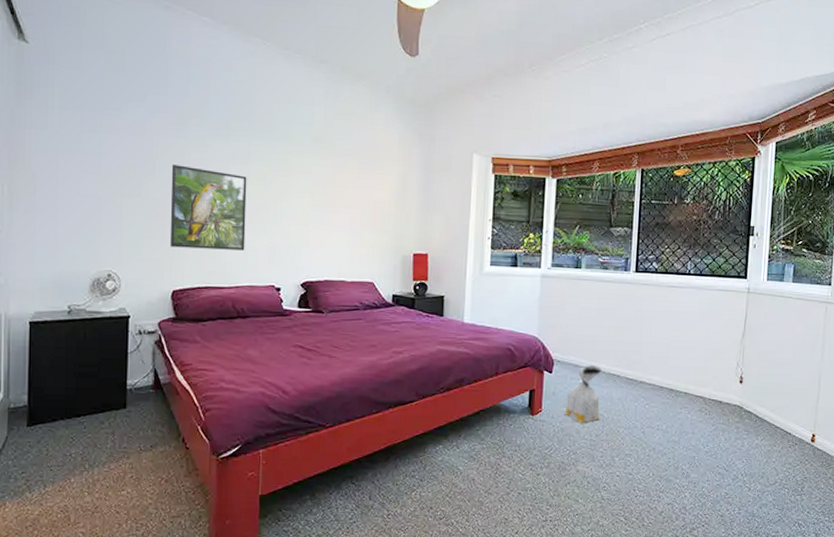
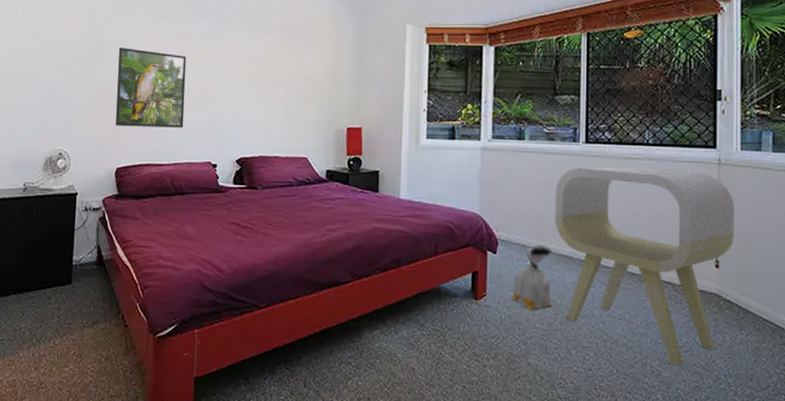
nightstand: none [605,293,759,469] -> present [555,166,734,367]

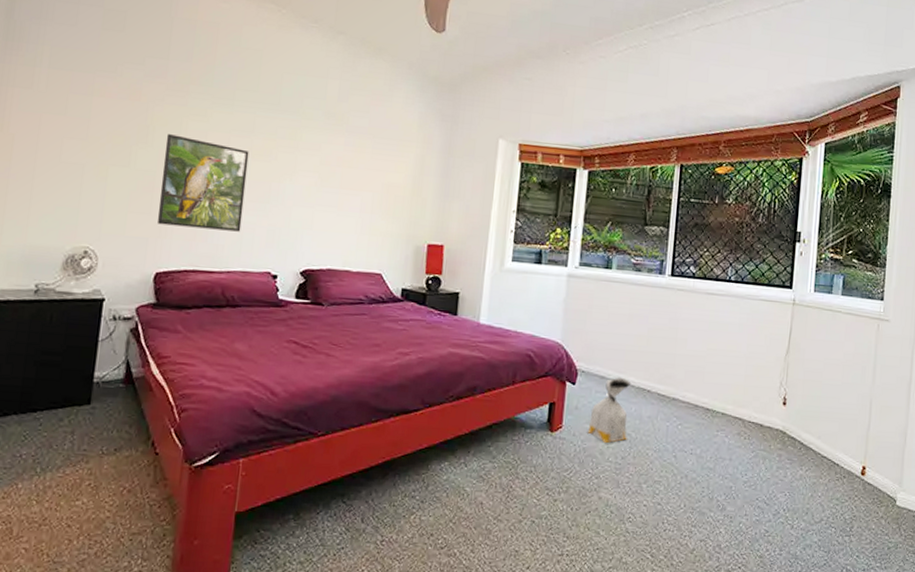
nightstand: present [555,166,734,367] -> none [635,300,805,501]

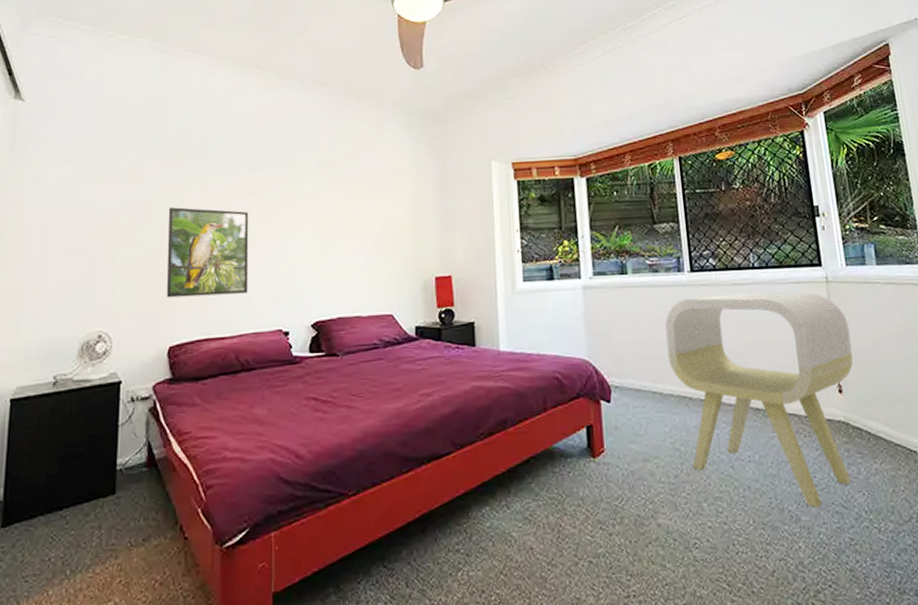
bag: present [587,377,632,444] -> none [632,387,676,463]
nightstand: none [635,300,805,501] -> present [665,292,854,508]

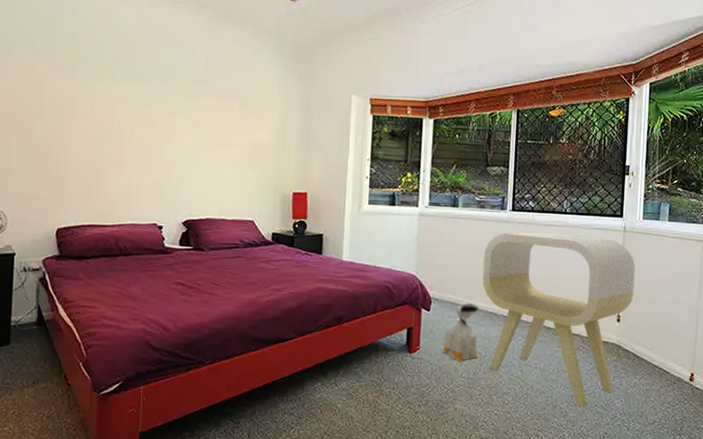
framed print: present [166,207,249,298] -> none [55,106,131,189]
bag: none [632,387,676,463] -> present [442,302,480,362]

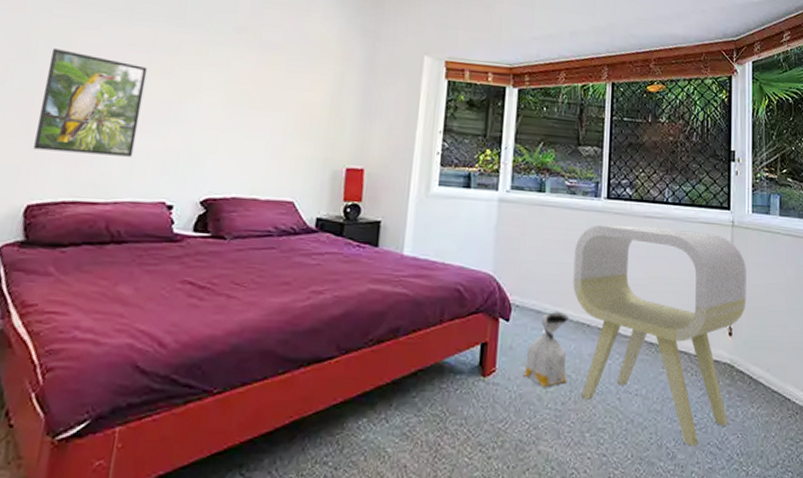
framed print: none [55,106,131,189] -> present [33,49,148,157]

